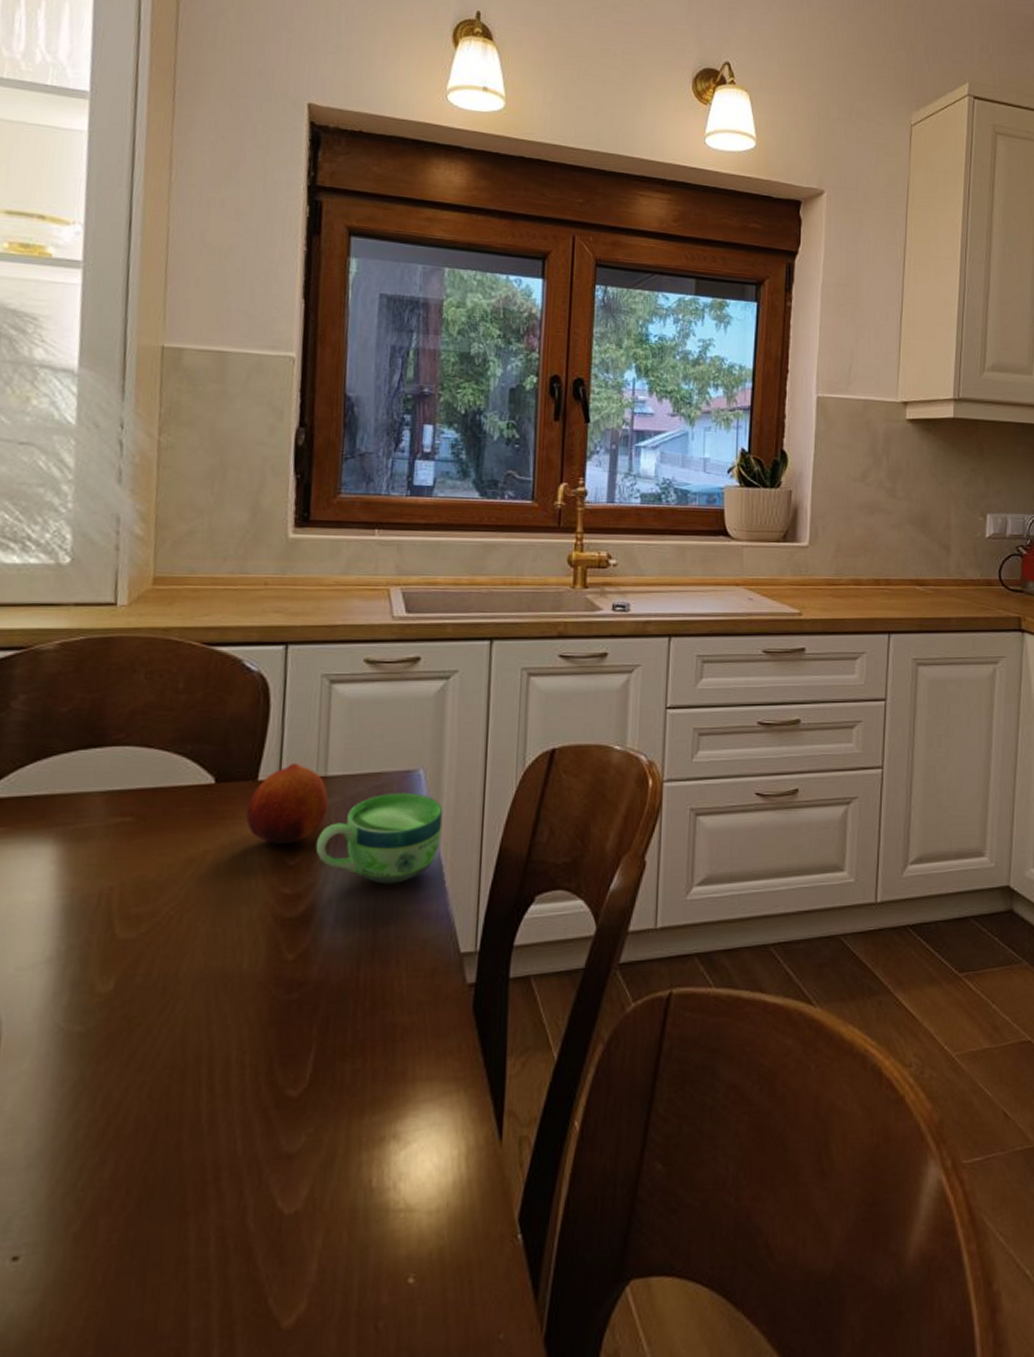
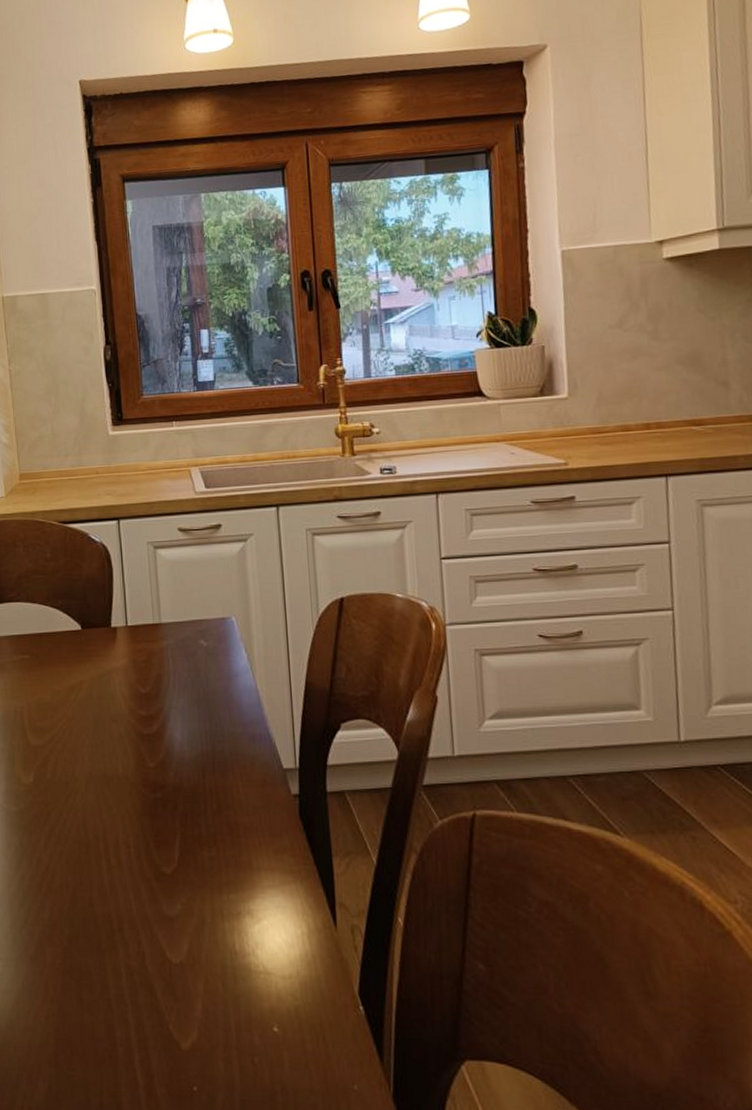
fruit: present [246,762,329,844] -> none [106,612,165,676]
cup: present [315,792,443,884] -> none [159,636,256,710]

